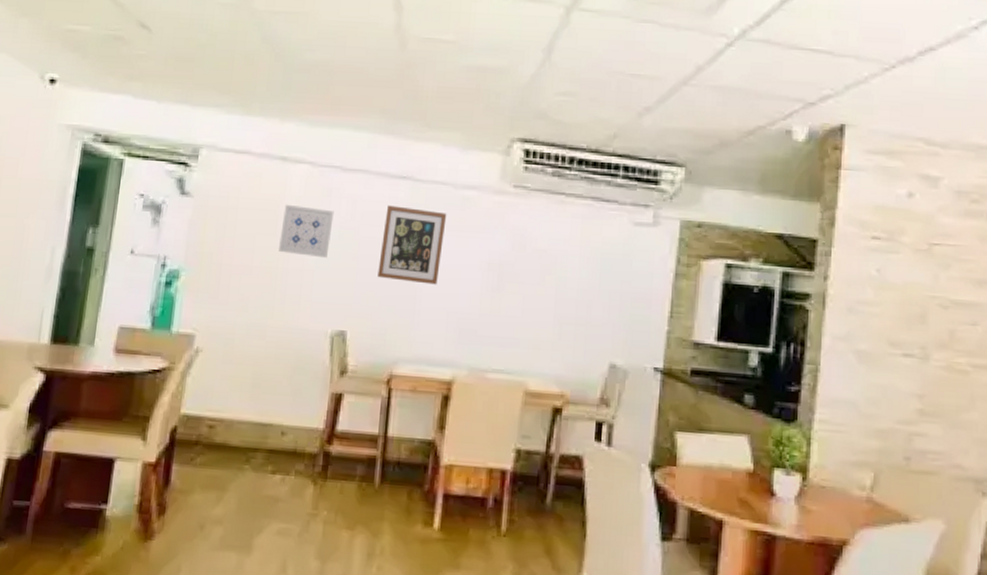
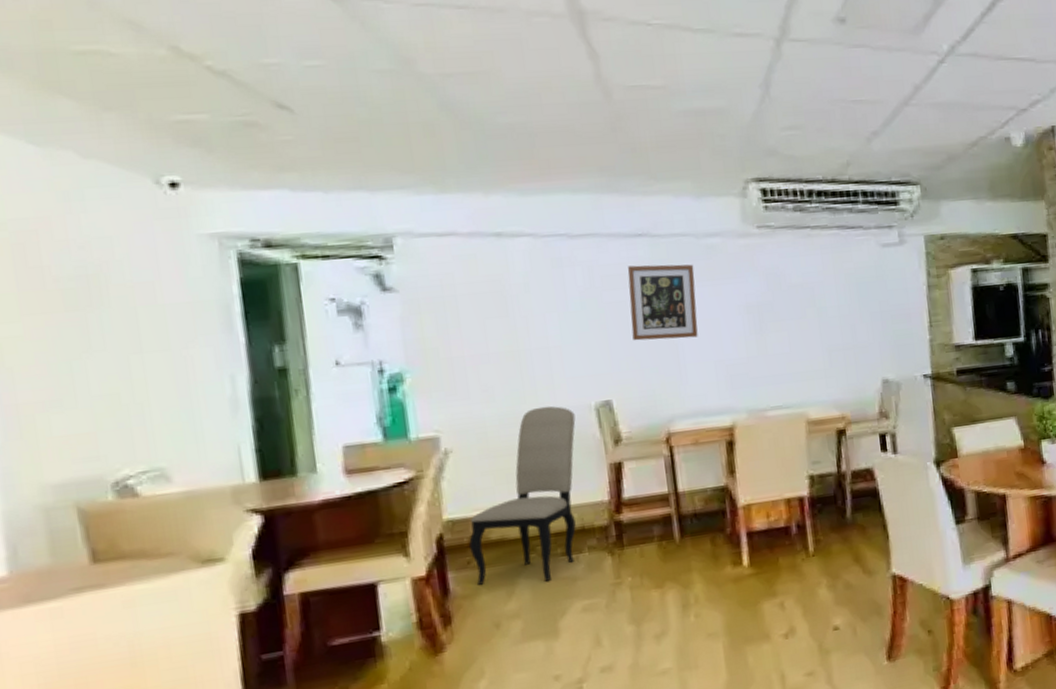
dining chair: none [195,324,312,495] -> present [469,406,576,585]
wall art: present [279,204,334,259] -> none [511,281,573,334]

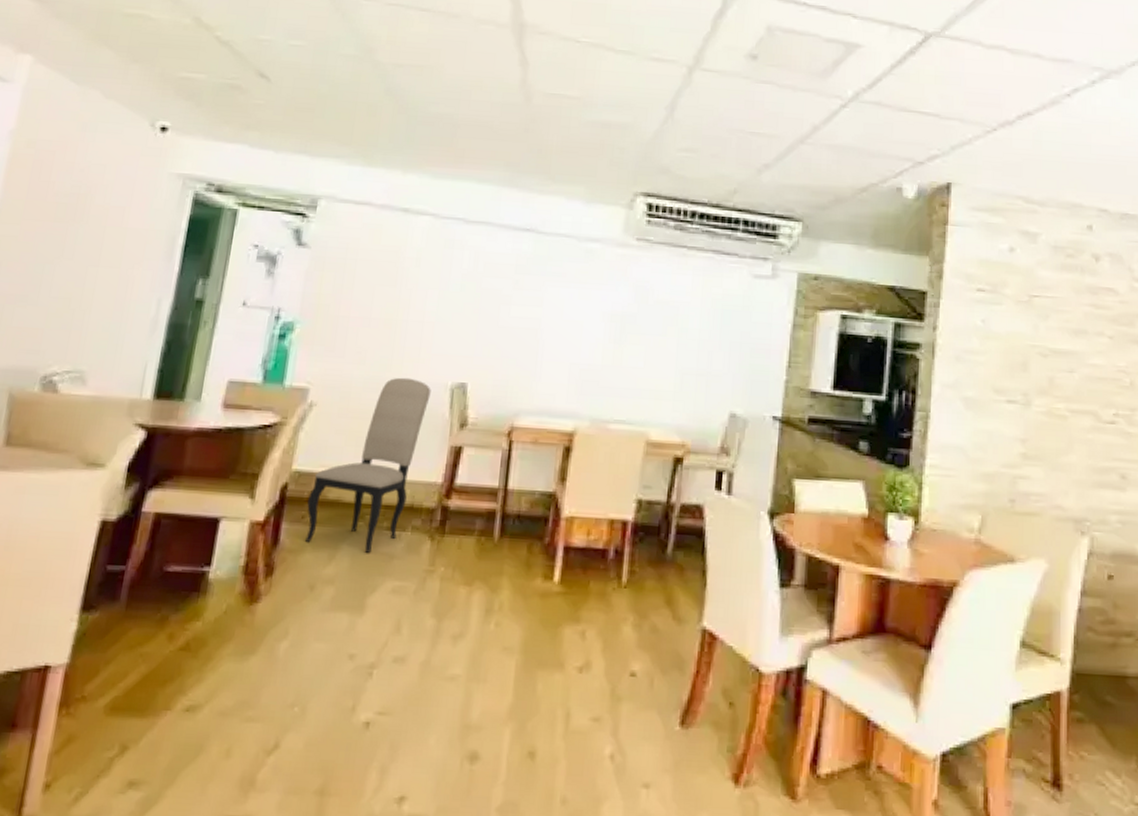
wall art: present [627,264,698,341] -> none [500,257,570,336]

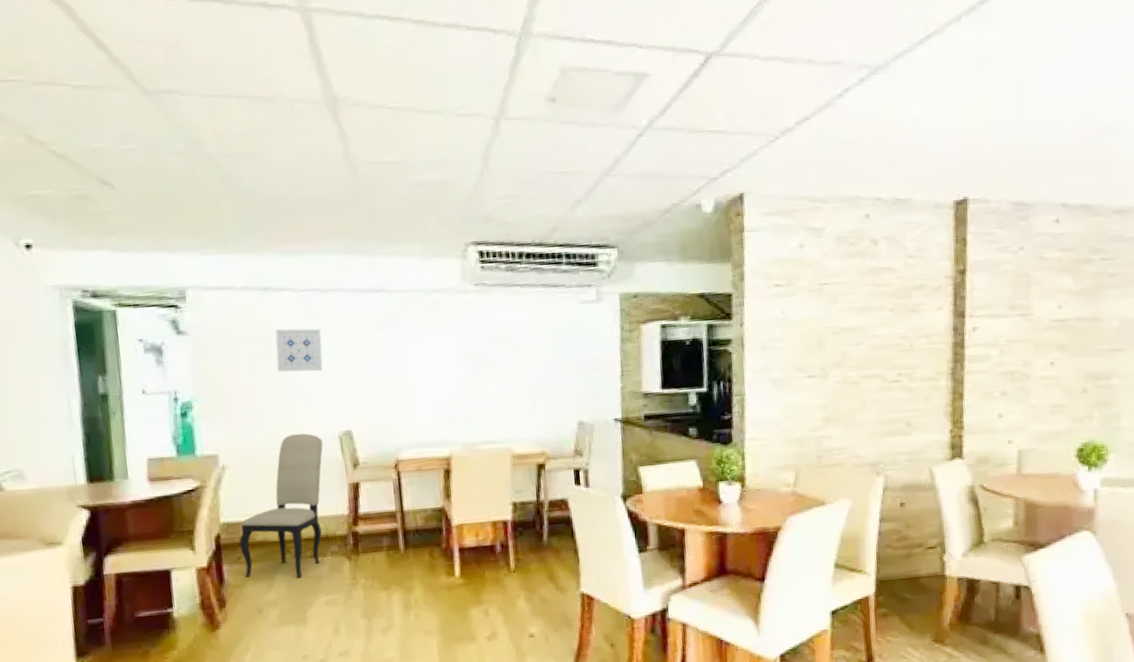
wall art: none [399,255,456,311] -> present [275,328,323,372]

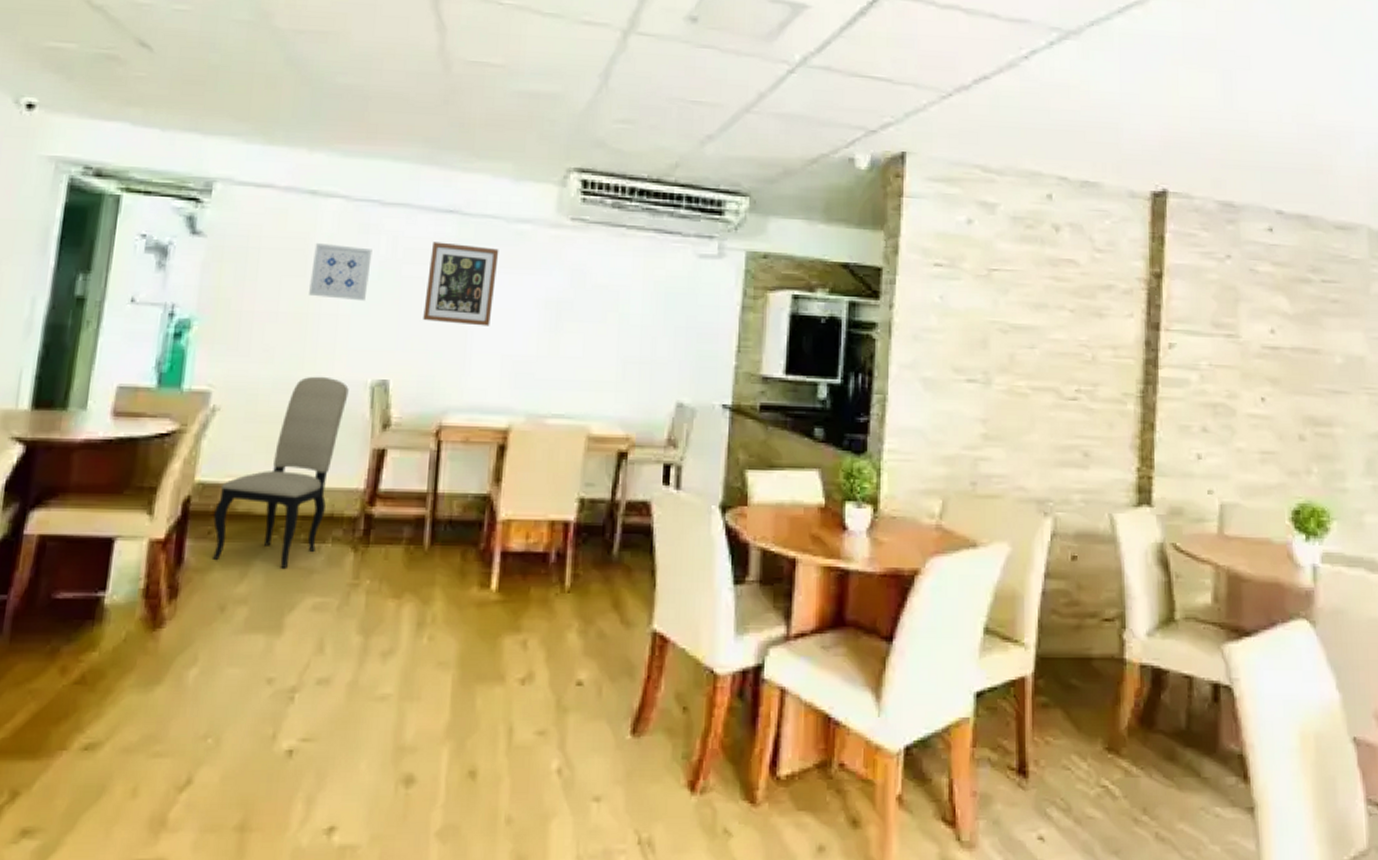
wall art: none [367,316,423,381] -> present [423,242,499,326]

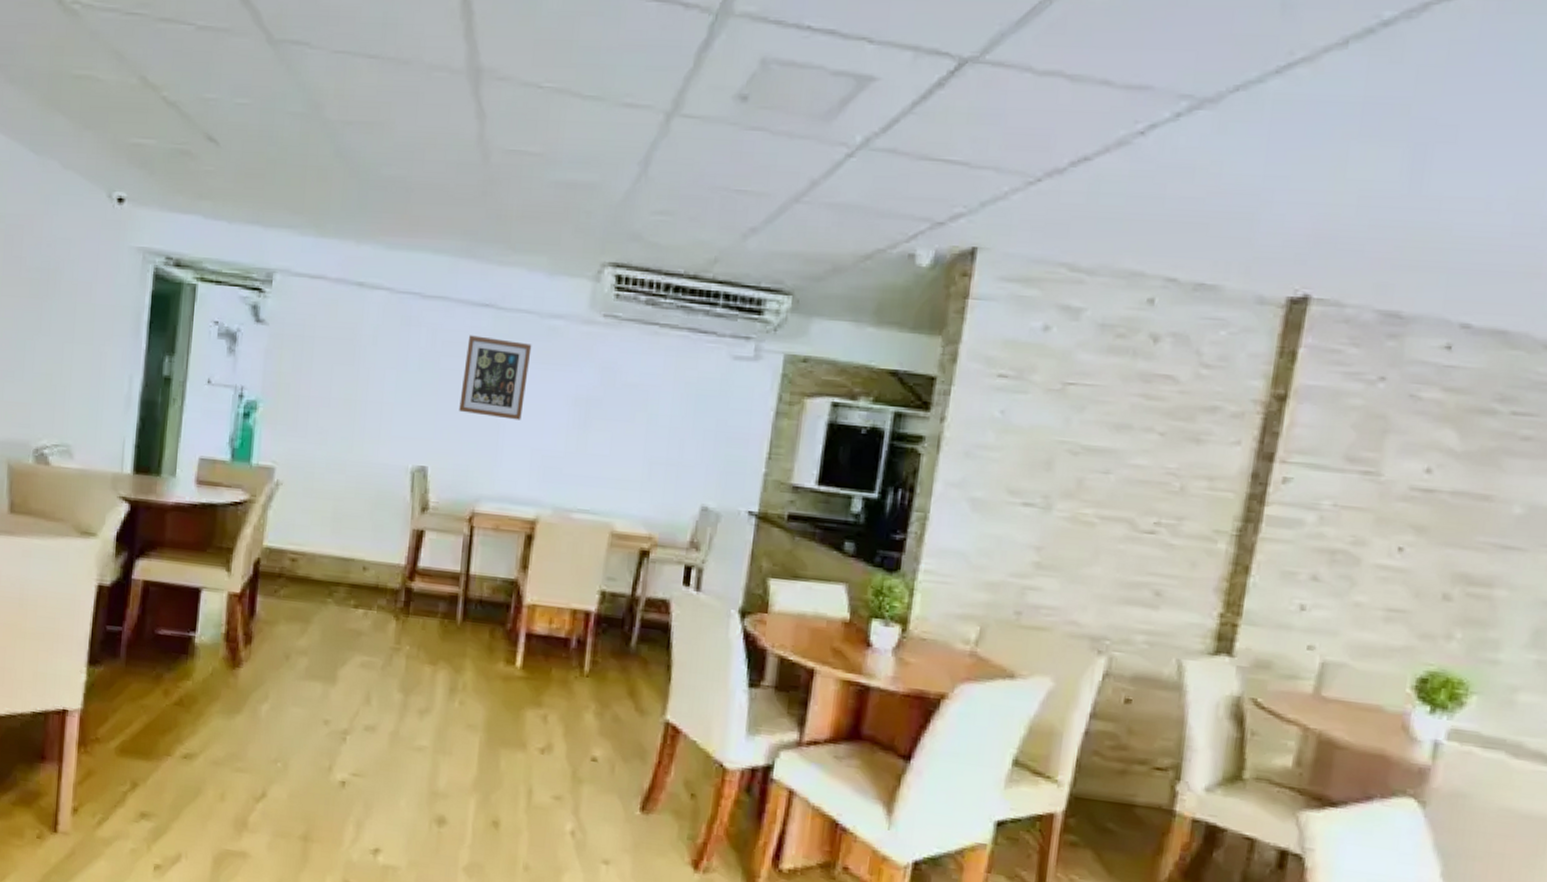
dining chair: present [213,376,349,568] -> none [279,459,392,628]
wall art: present [309,242,372,302] -> none [357,333,414,391]

